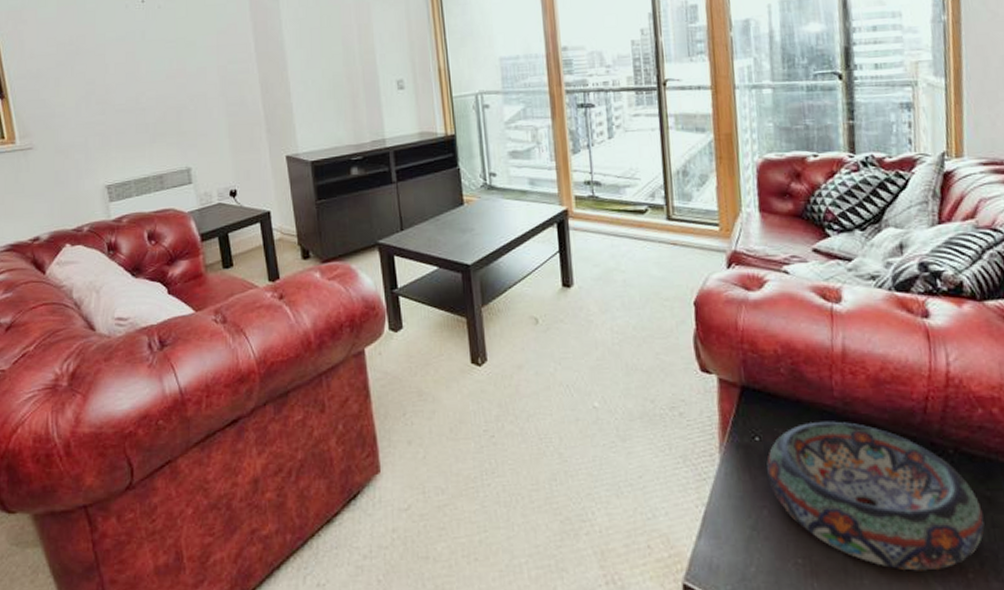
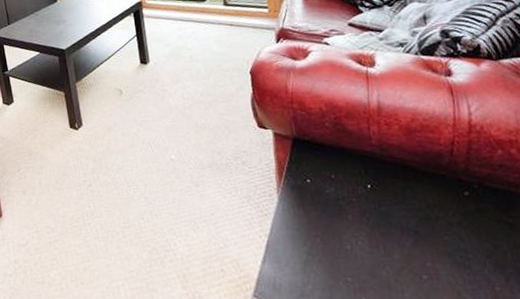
decorative bowl: present [767,421,985,571] -> none [317,164,508,286]

